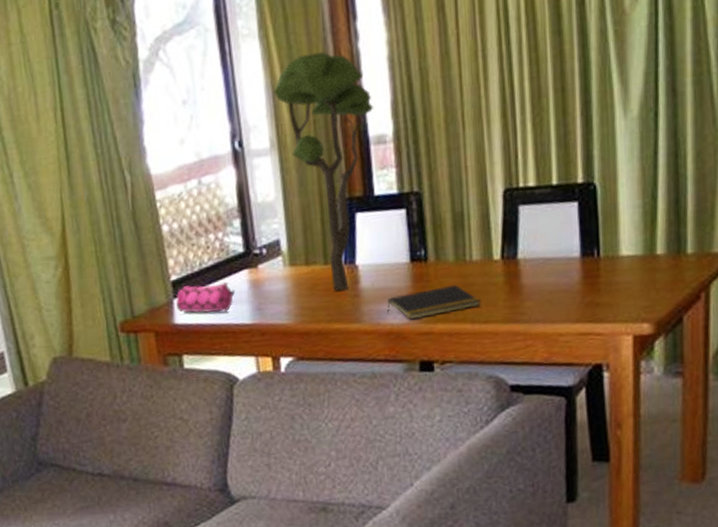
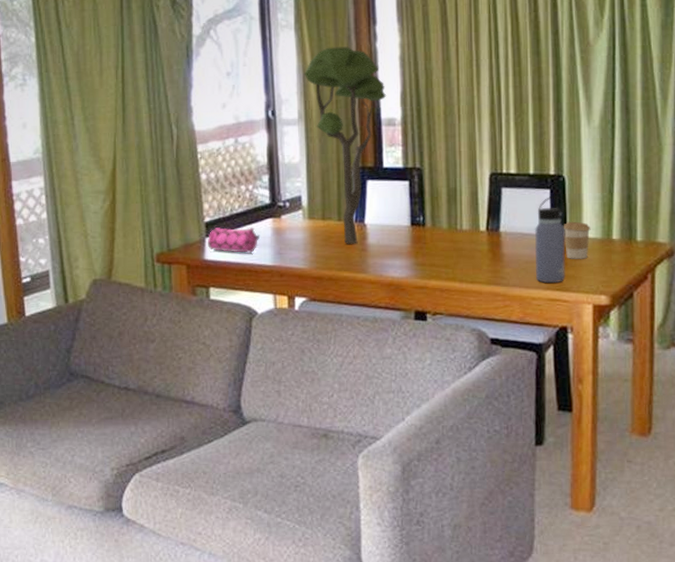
notepad: present [387,284,481,320] -> none [389,248,469,275]
water bottle: none [559,208,599,315] -> present [534,195,566,283]
coffee cup: none [595,237,630,284] -> present [563,221,591,259]

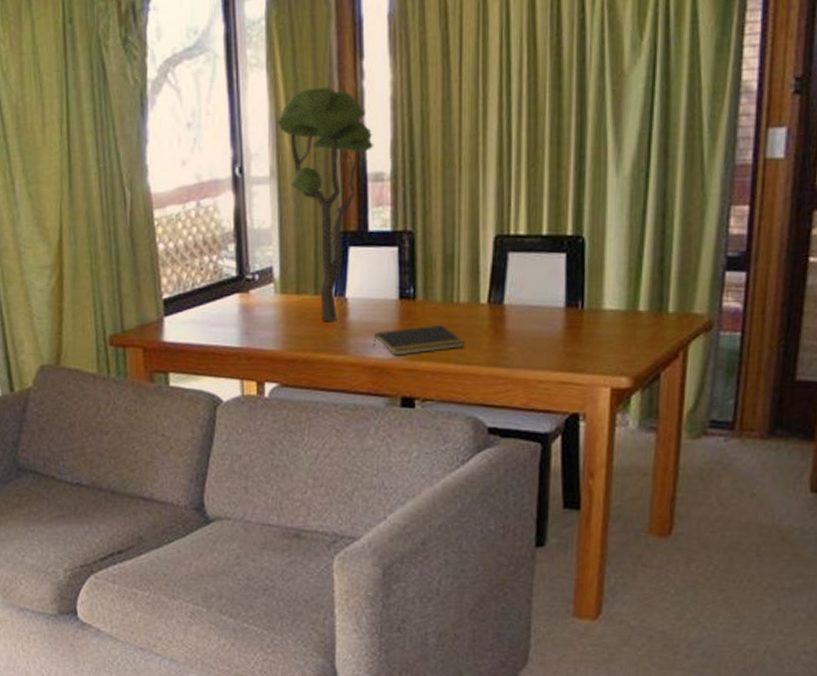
pencil case: present [208,227,260,253] -> none [166,304,226,334]
notepad: none [389,248,469,275] -> present [373,324,466,356]
water bottle: present [534,195,566,283] -> none [543,260,583,363]
coffee cup: present [563,221,591,259] -> none [580,290,613,335]

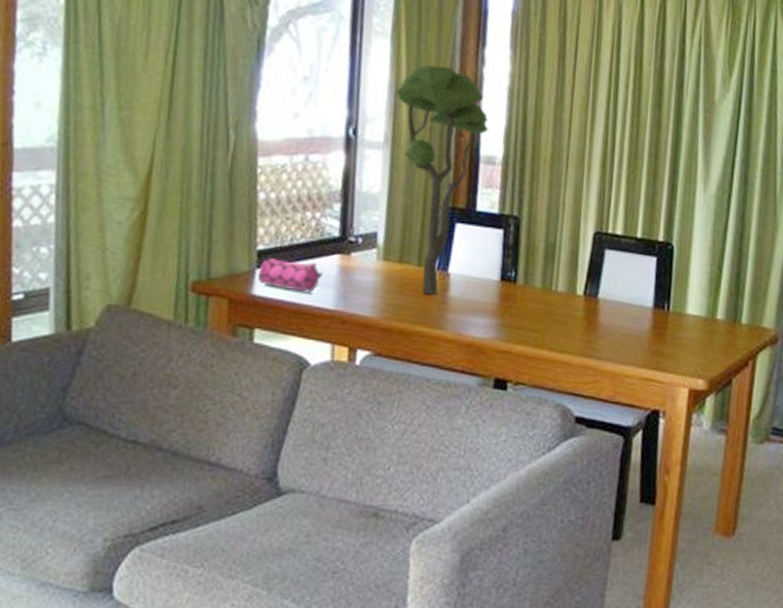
pencil case: none [166,304,226,334] -> present [258,258,324,292]
notepad: present [373,324,466,356] -> none [471,310,560,337]

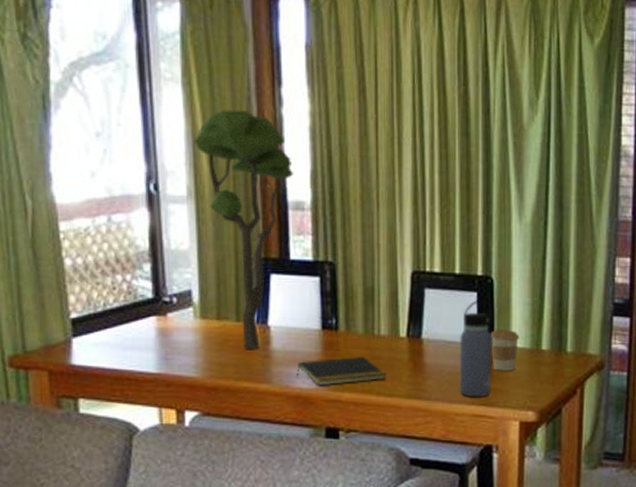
pencil case: present [258,258,324,292] -> none [75,326,142,357]
notepad: none [471,310,560,337] -> present [297,356,387,386]
water bottle: none [631,264,671,361] -> present [459,299,493,397]
coffee cup: none [666,294,696,338] -> present [490,329,520,371]

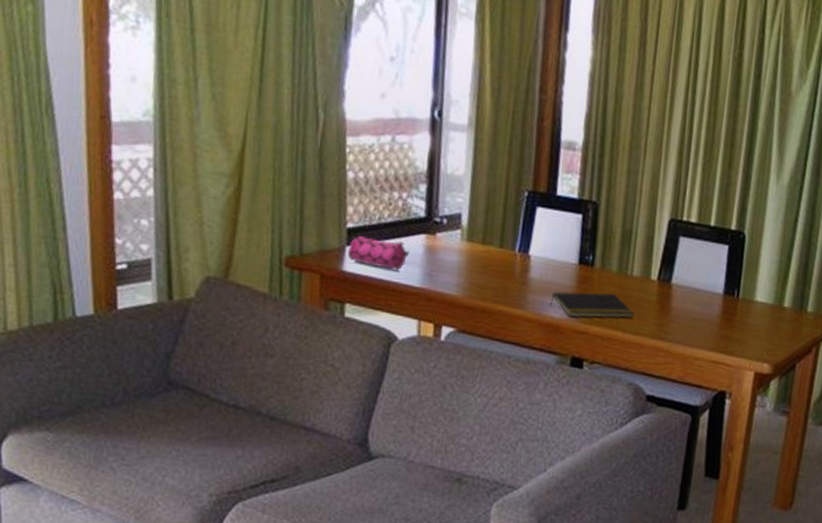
pencil case: none [75,326,142,357] -> present [348,236,410,270]
plant: present [193,109,294,349] -> none [480,48,570,276]
water bottle: present [459,299,493,397] -> none [701,252,742,345]
coffee cup: present [490,329,520,371] -> none [735,282,764,324]

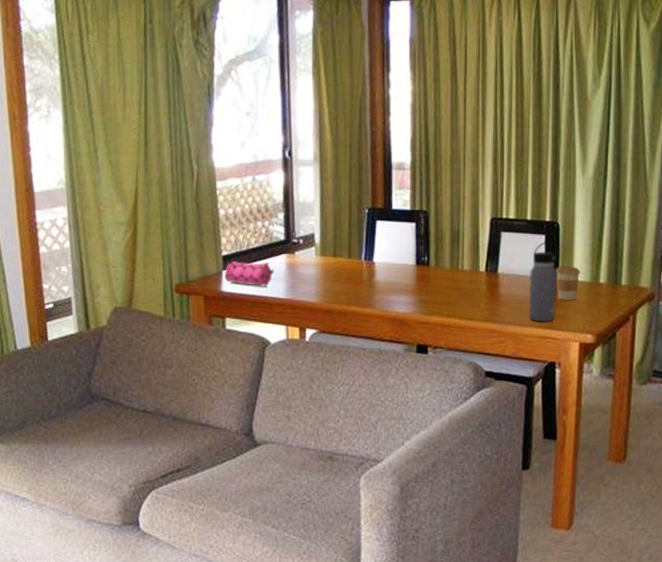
notepad: present [550,292,635,319] -> none [395,287,468,311]
water bottle: none [701,252,742,345] -> present [528,240,558,321]
coffee cup: none [735,282,764,324] -> present [555,265,581,300]

